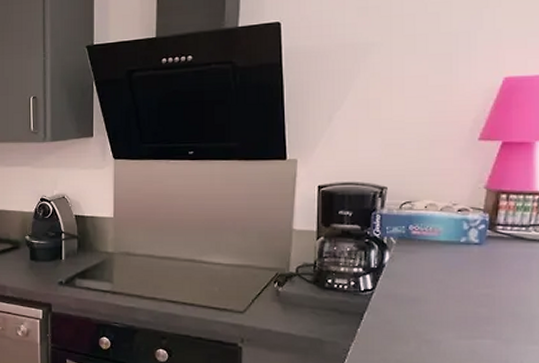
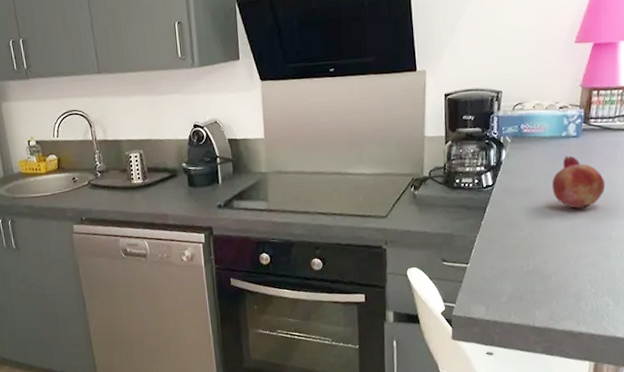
fruit: none [447,264,516,327] -> present [552,155,605,209]

